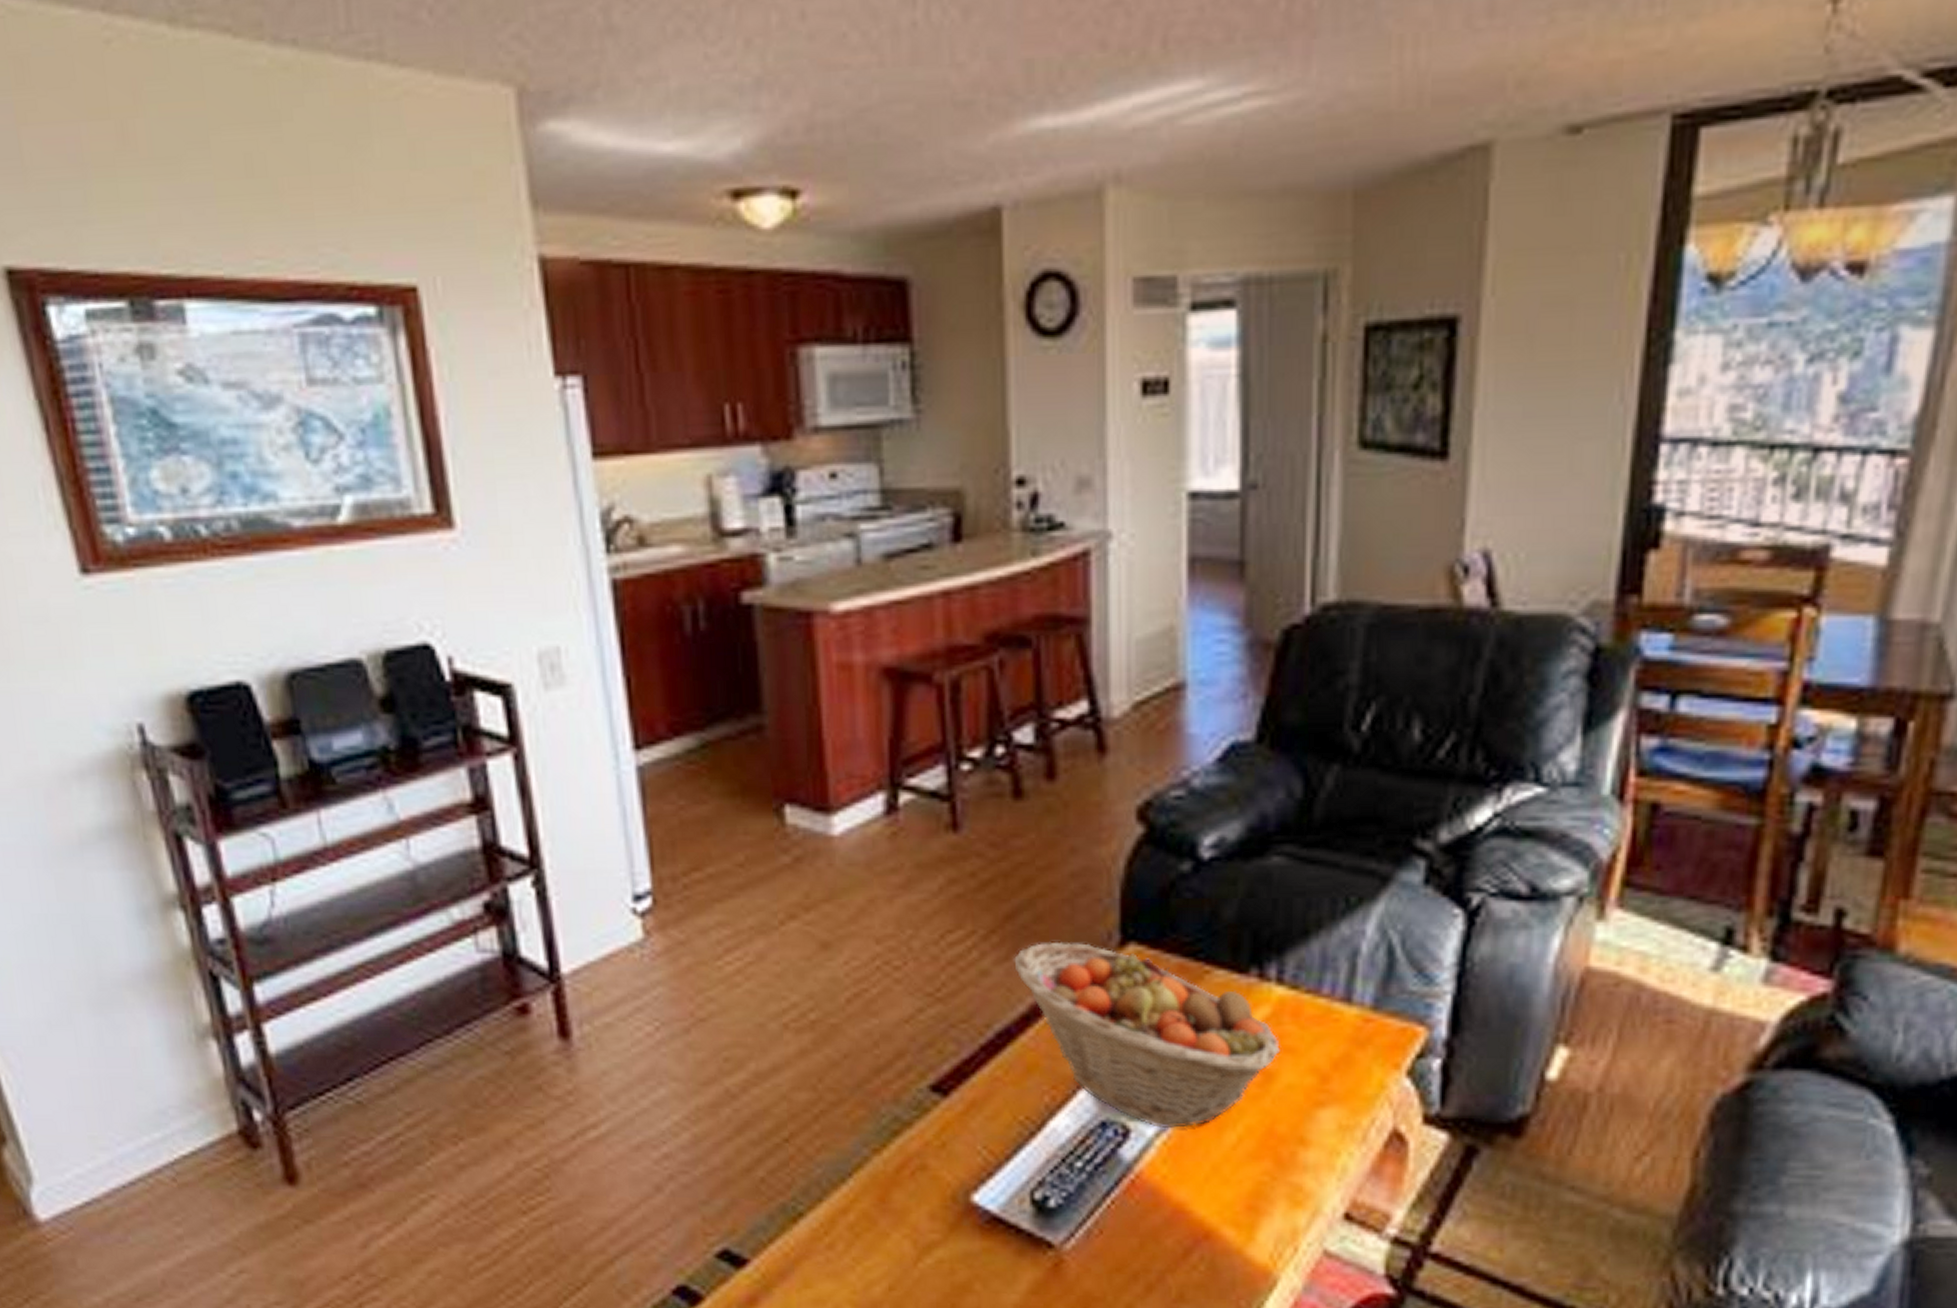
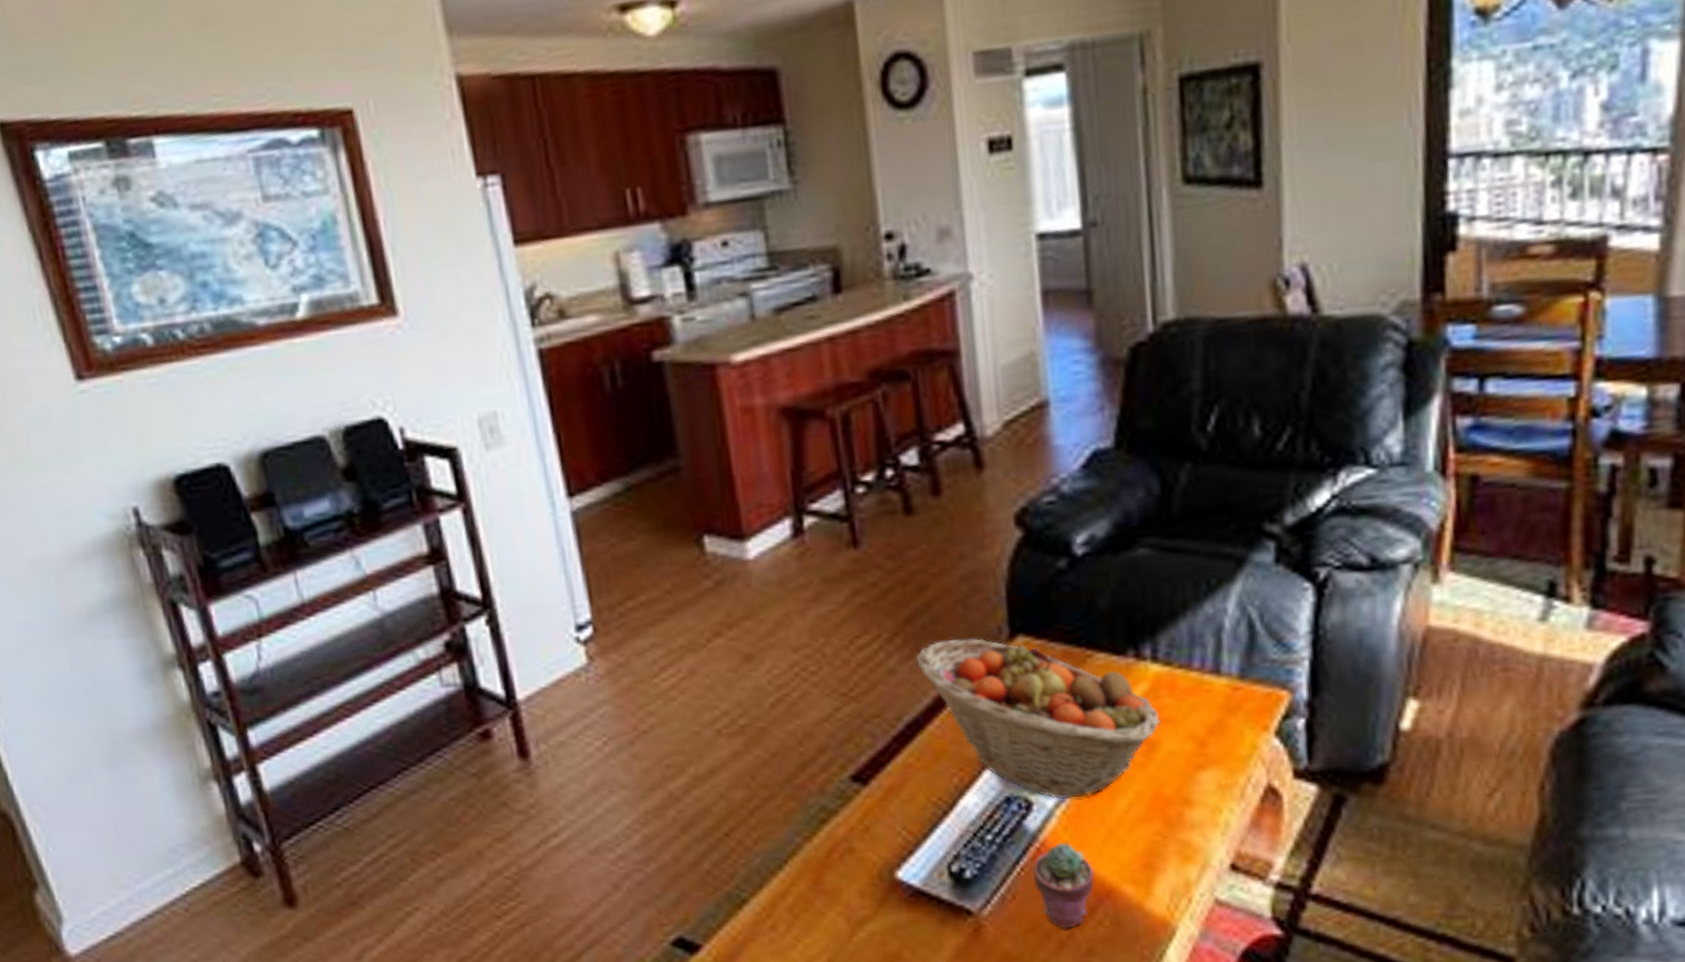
potted succulent: none [1124,1177,1192,1270] -> present [1032,843,1094,928]

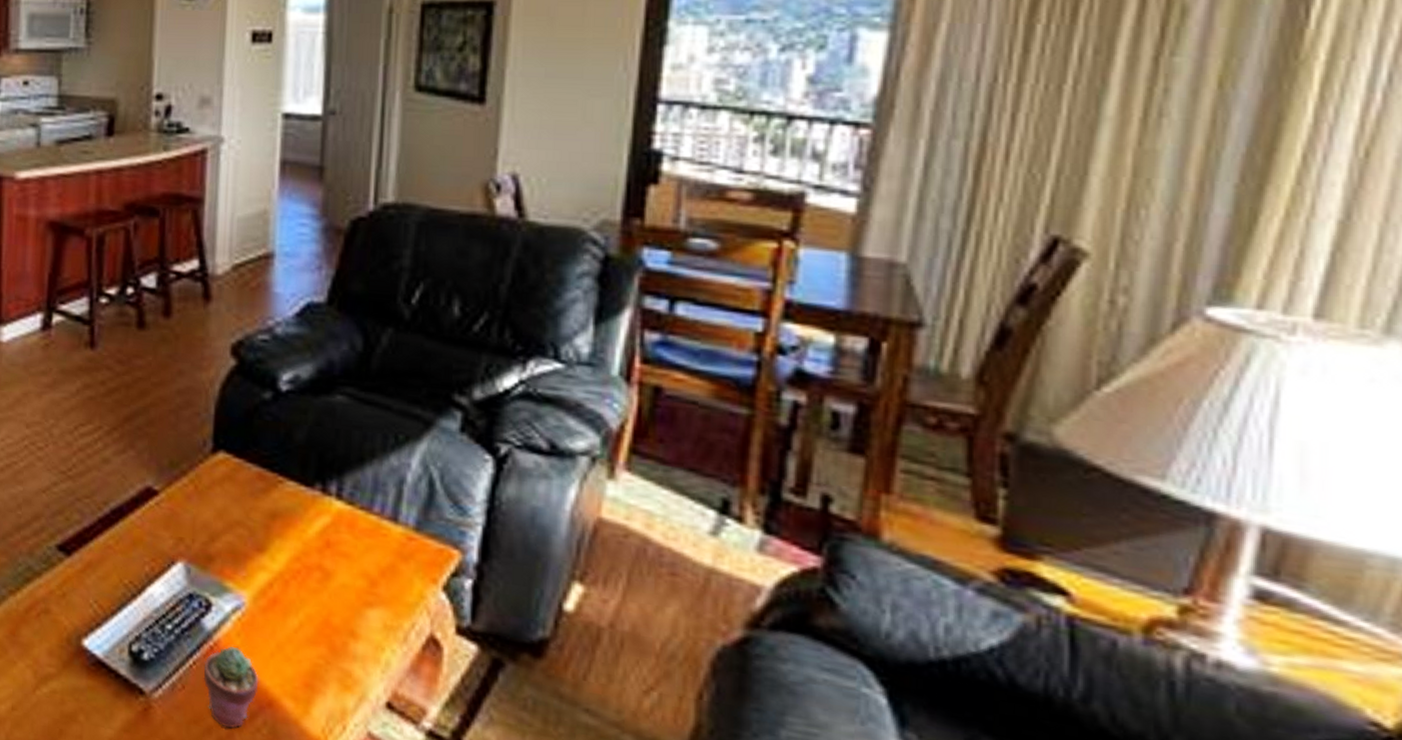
fruit basket: present [916,638,1160,800] -> none [129,442,337,609]

